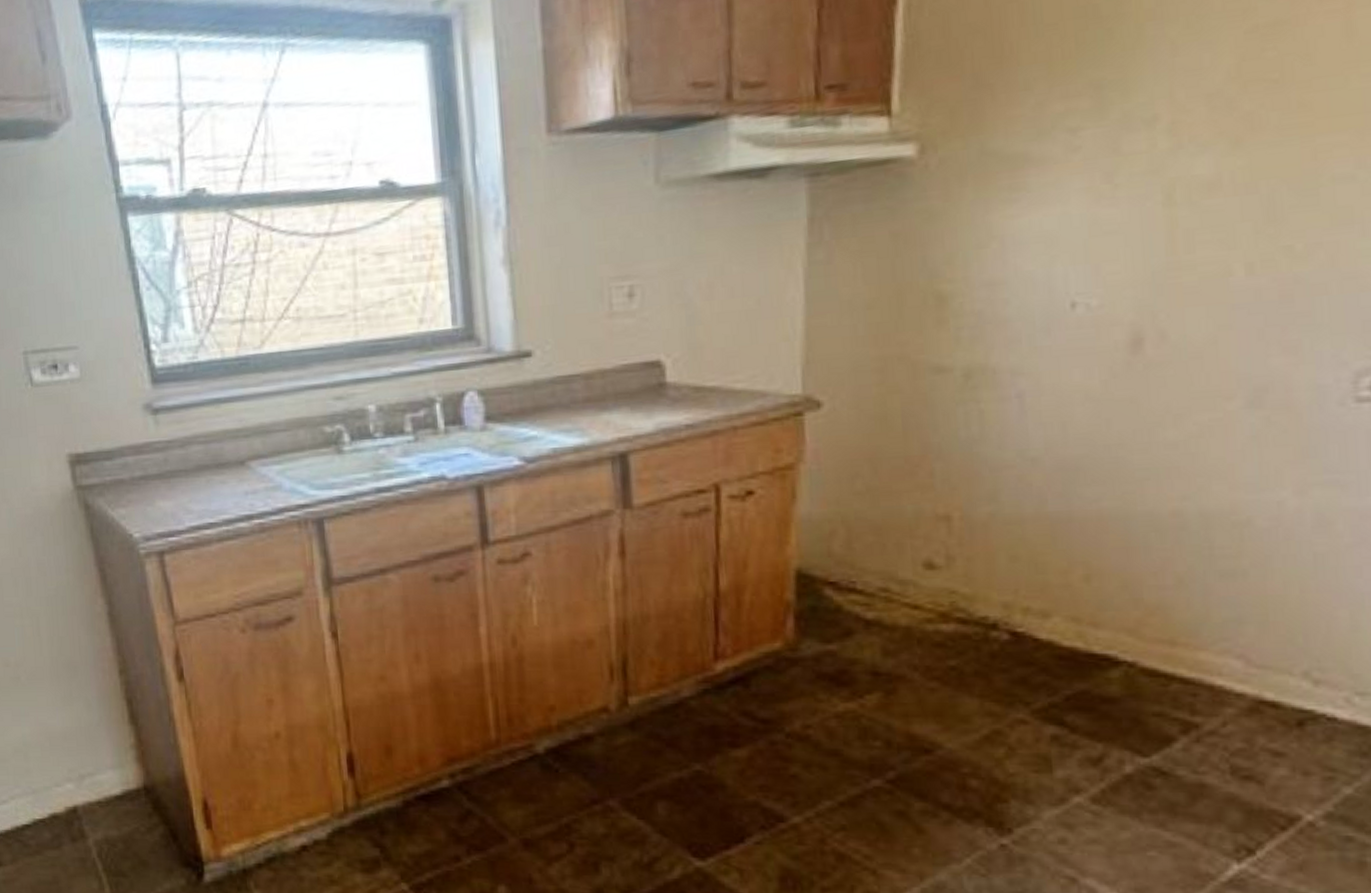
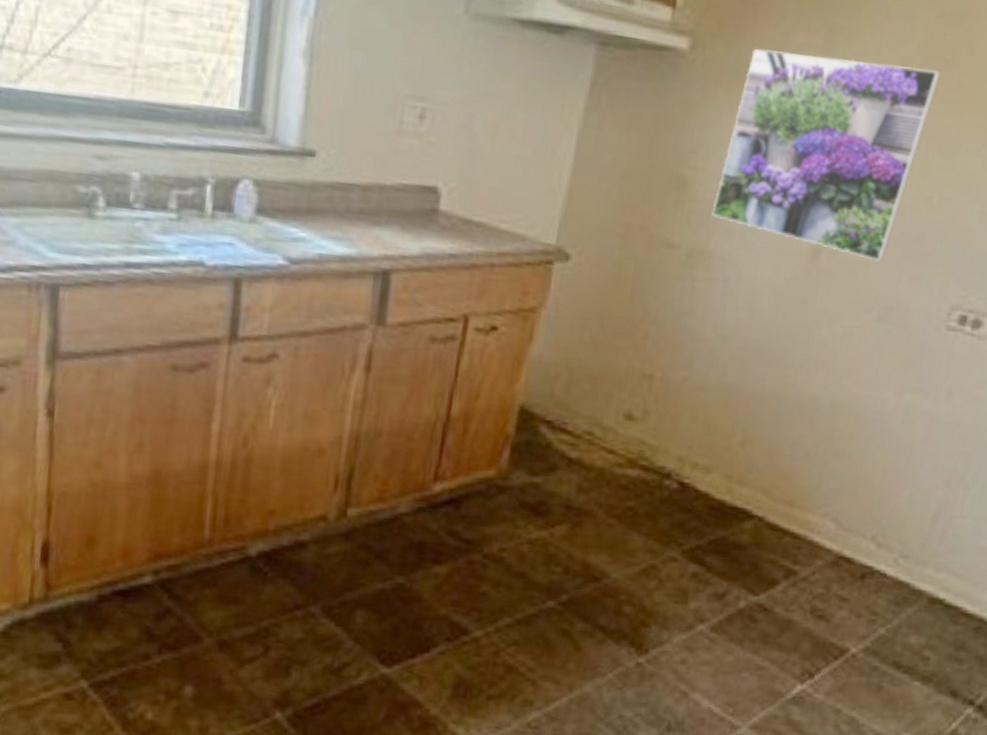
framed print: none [985,95,1270,338] -> present [711,48,942,262]

